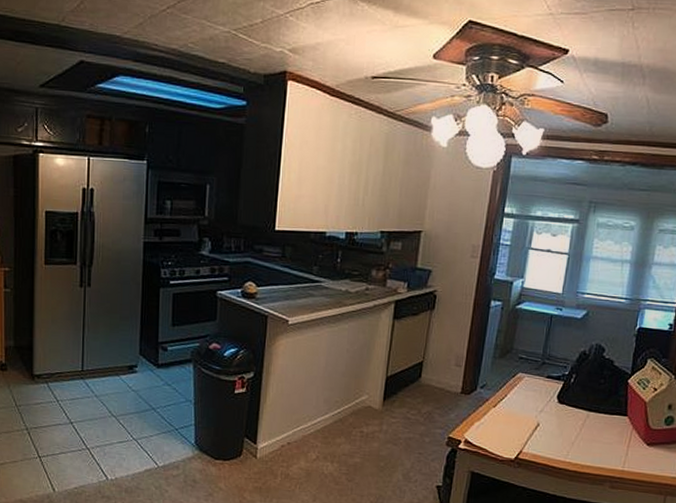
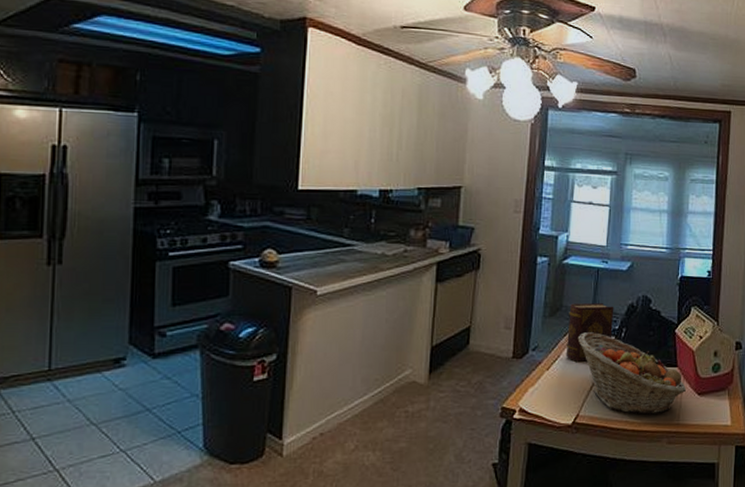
diary: none [513,347,565,403] -> present [566,303,614,362]
fruit basket: none [526,375,634,459] -> present [577,332,686,415]

